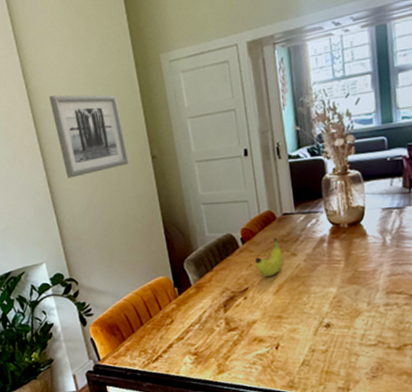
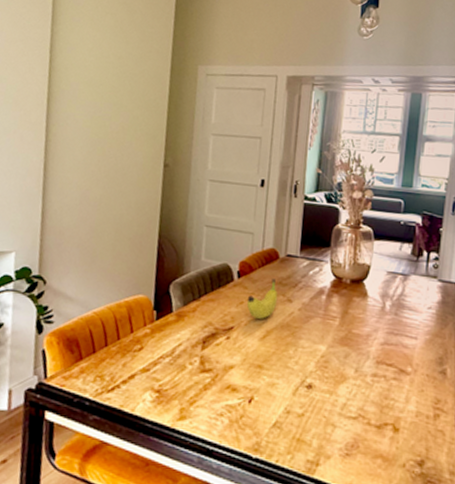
wall art: present [48,94,129,178] -> none [66,77,143,167]

